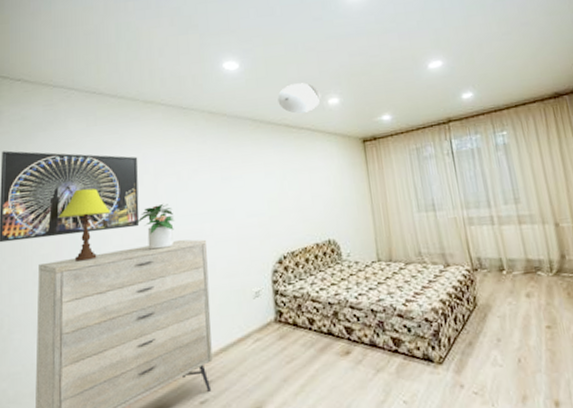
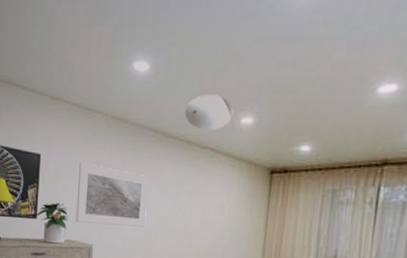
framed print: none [181,159,258,220] -> present [75,162,149,227]

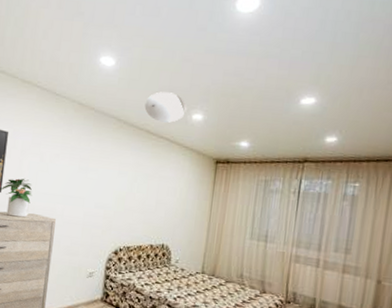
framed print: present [75,162,149,227] -> none [40,142,111,205]

